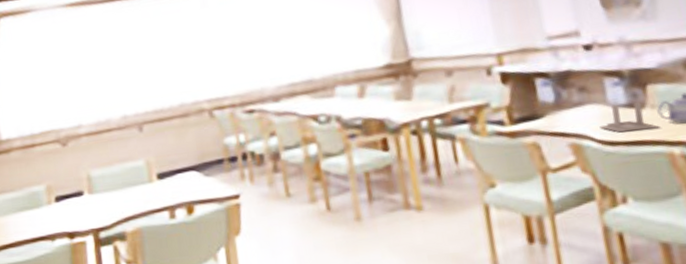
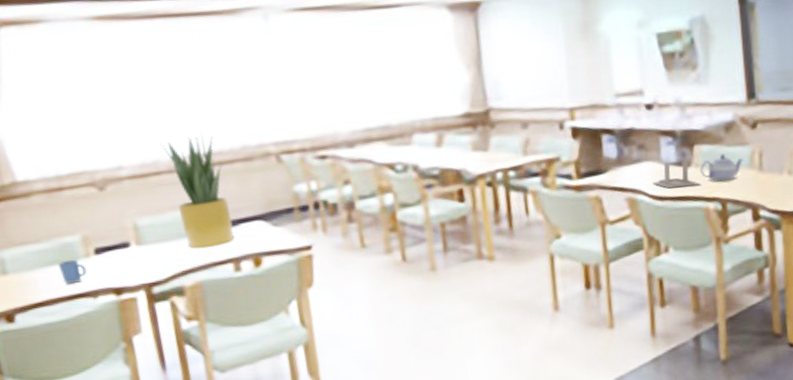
mug: none [26,206,48,228] -> present [57,259,87,284]
planter: none [114,94,171,198] -> present [161,133,235,249]

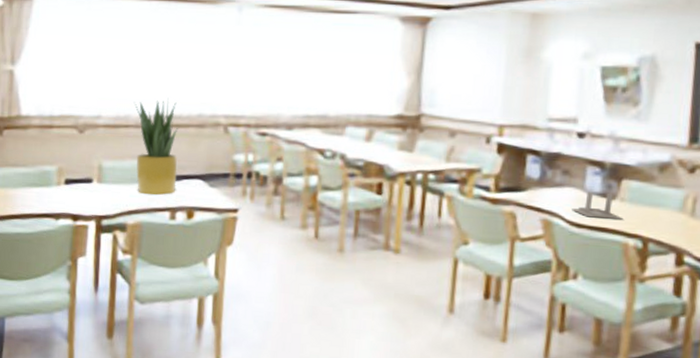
mug: present [57,259,87,284] -> none [35,184,56,205]
teapot: present [700,153,745,183] -> none [624,192,676,223]

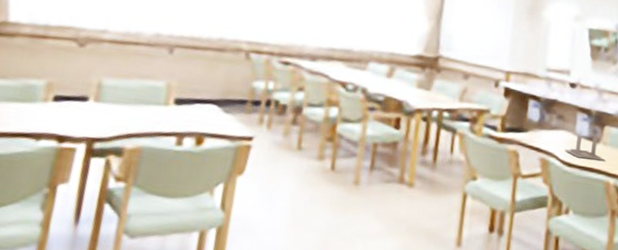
planter: present [134,98,179,196] -> none [141,19,197,119]

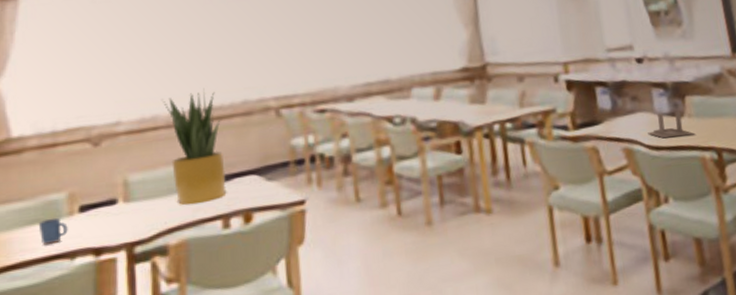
mug: none [13,100,40,123] -> present [38,217,68,244]
planter: none [141,19,197,119] -> present [163,89,227,206]

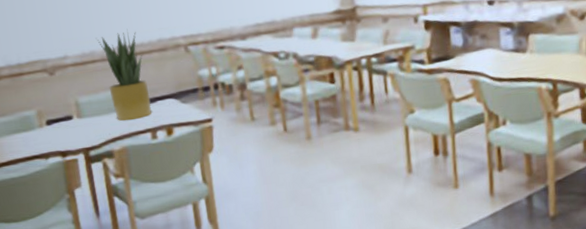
mug: present [38,217,68,244] -> none [19,129,41,148]
napkin holder: present [648,111,695,139] -> none [493,47,535,72]

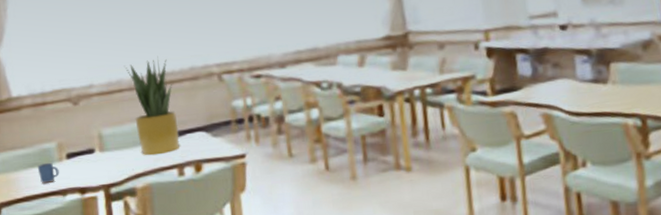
mug: none [19,129,41,148] -> present [37,162,60,183]

